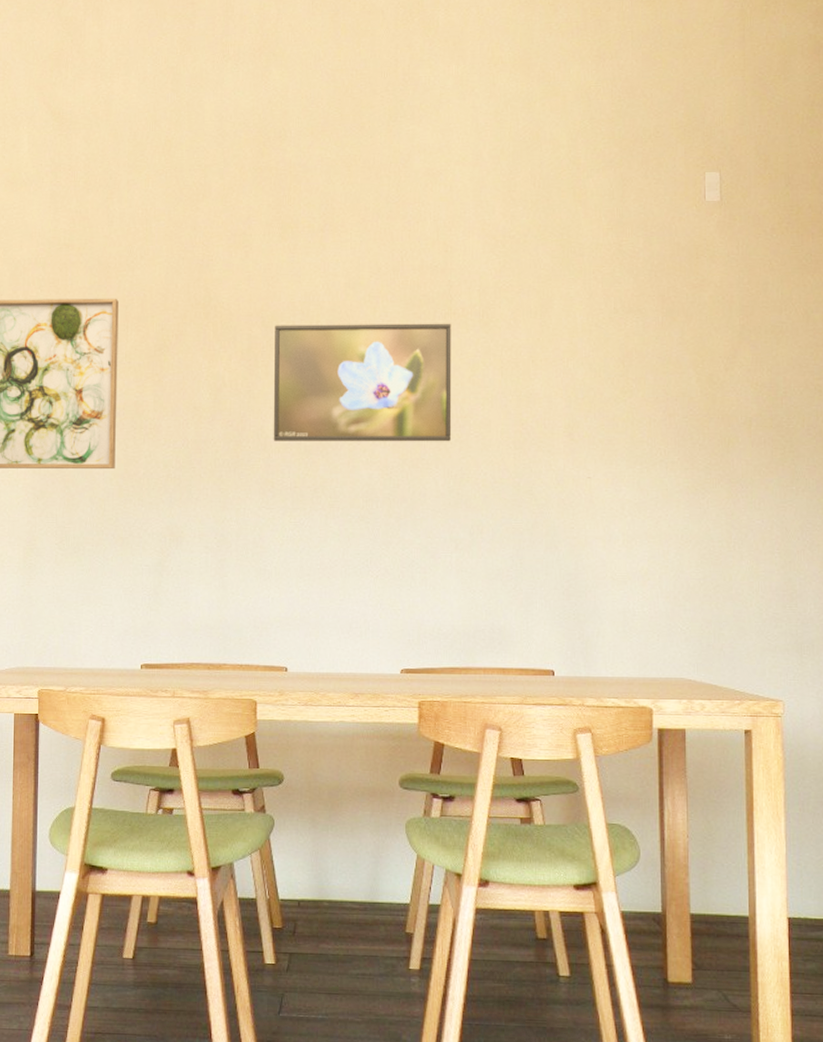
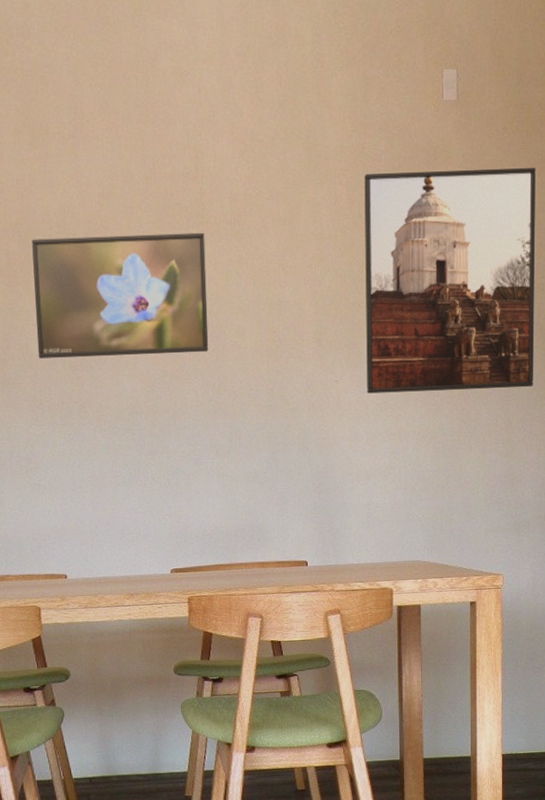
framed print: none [621,268,814,494] -> present [364,168,536,394]

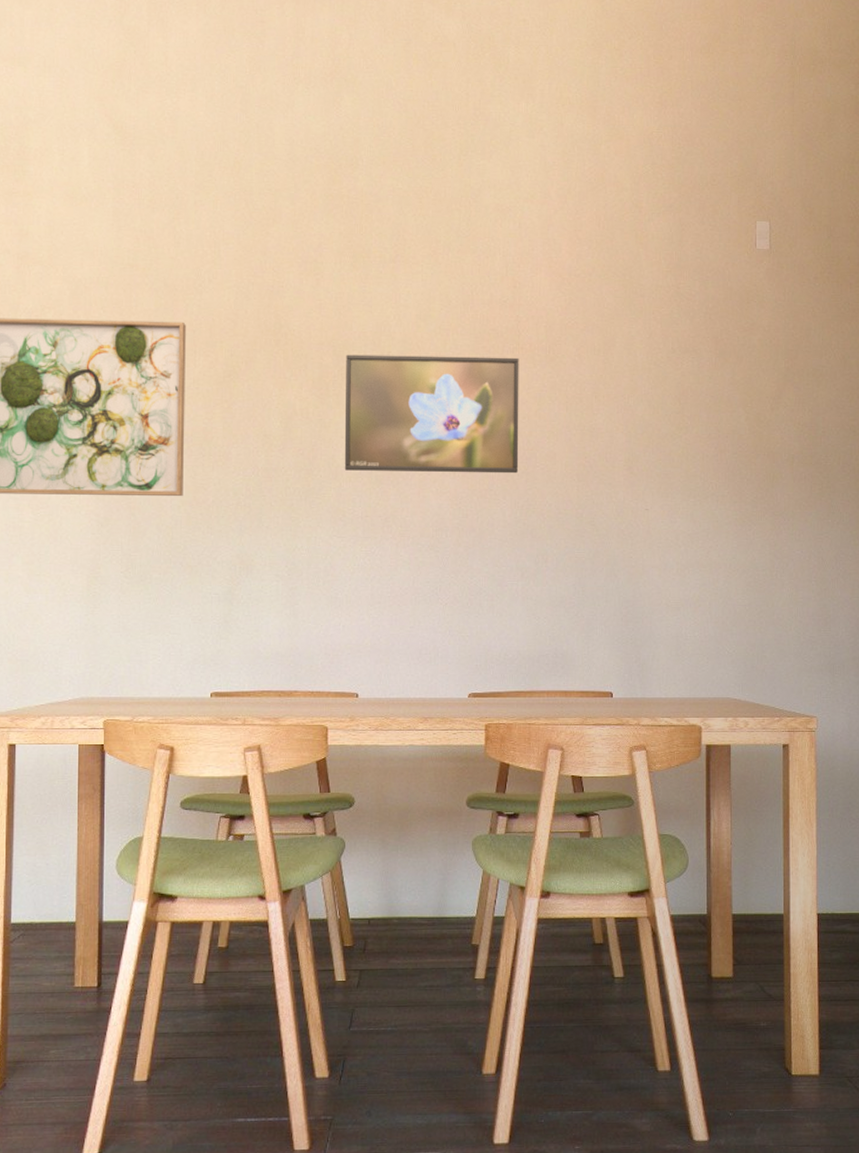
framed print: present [364,168,536,394] -> none [678,311,847,526]

